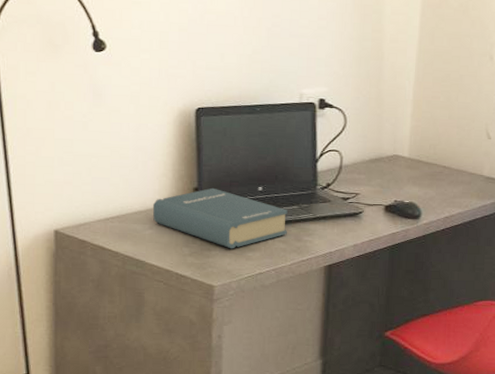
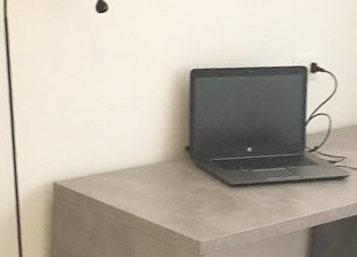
hardback book: present [152,187,288,249] -> none [145,147,275,207]

